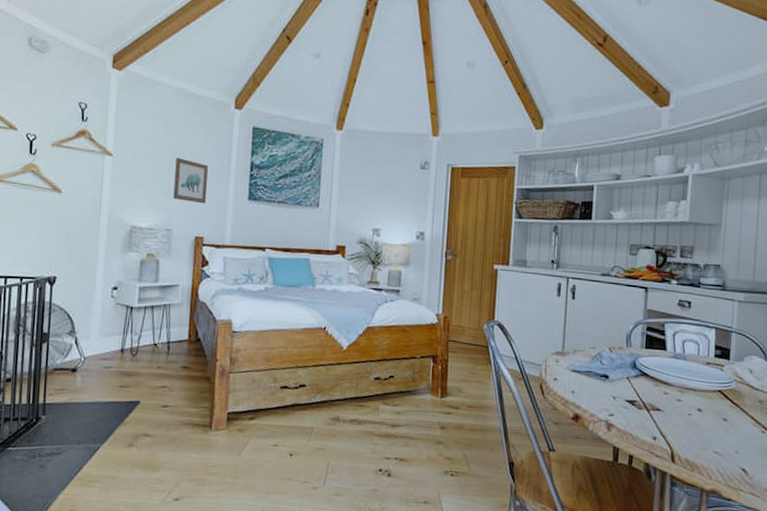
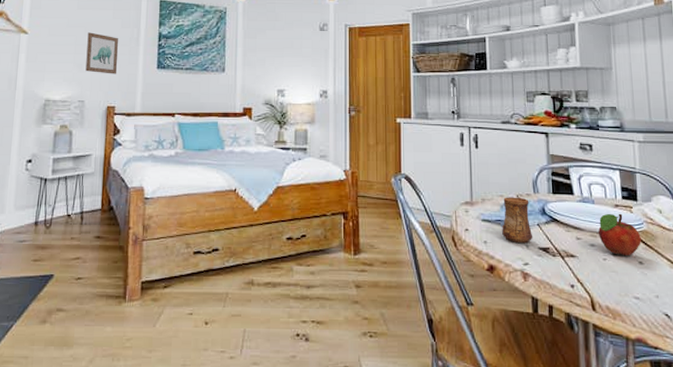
cup: none [590,349,621,396] -> present [502,197,533,244]
fruit: none [687,371,729,412] -> present [598,213,641,255]

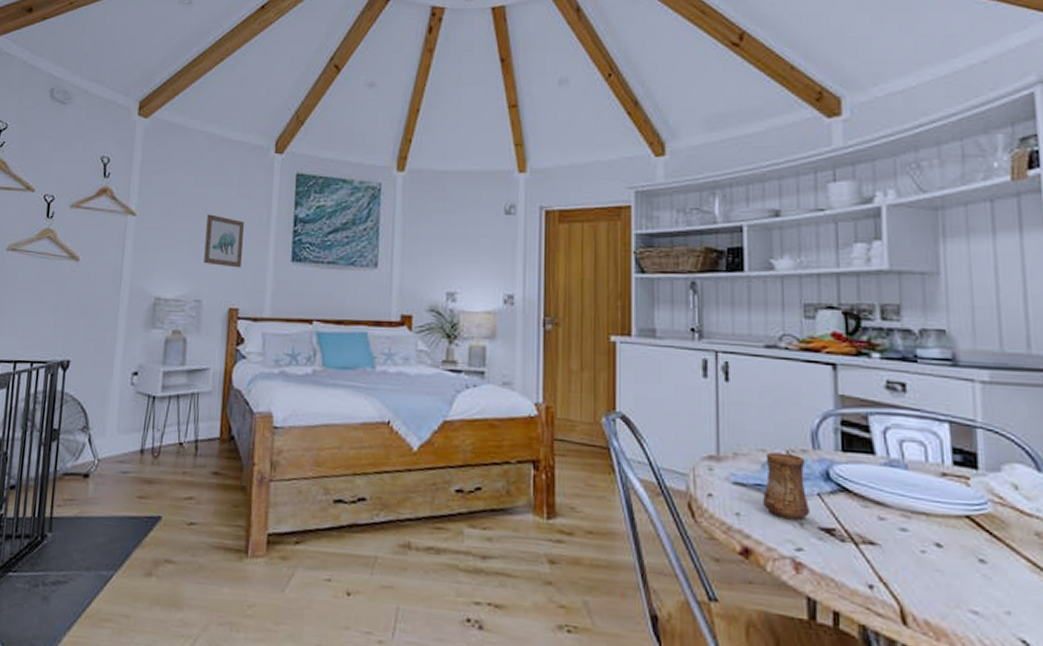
fruit: present [598,213,641,255] -> none [914,486,983,549]

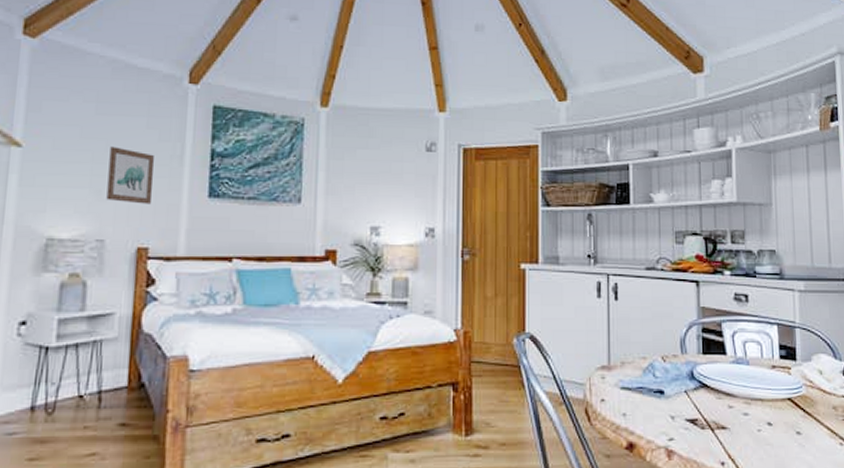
cup: present [763,452,811,521] -> none [644,359,680,415]

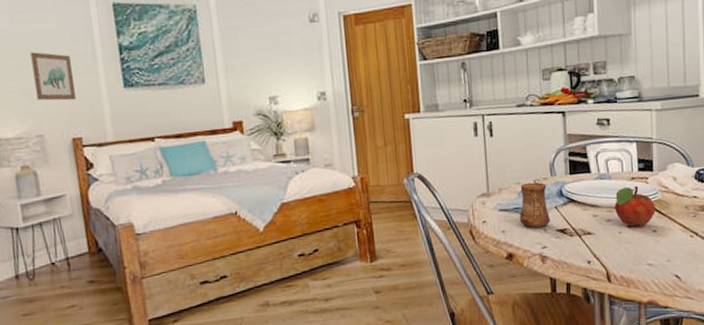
cup: none [644,359,680,415] -> present [519,182,551,229]
fruit: none [753,375,800,425] -> present [615,185,656,226]

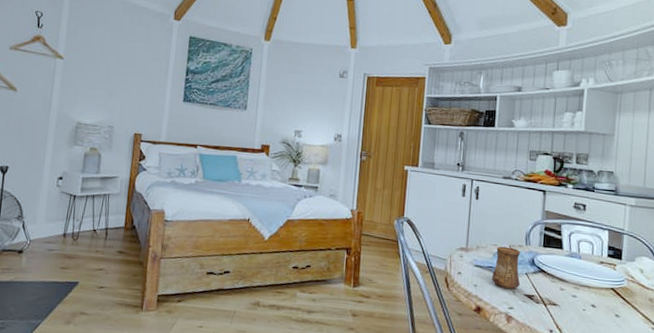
wall art: present [30,52,76,101] -> none [116,62,148,104]
fruit: present [615,185,656,226] -> none [581,269,621,308]

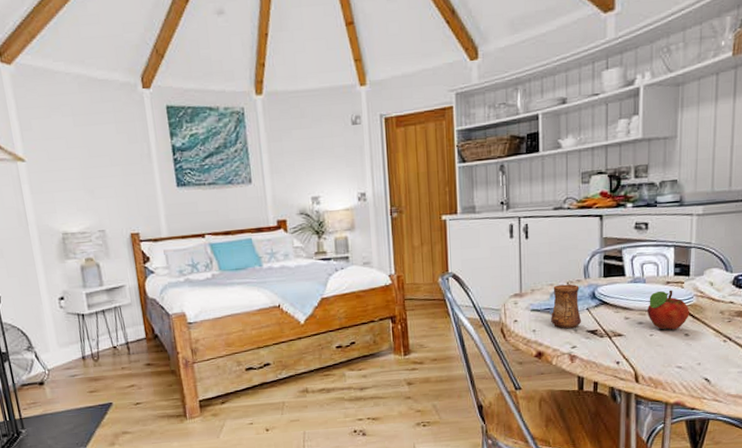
fruit: none [581,269,621,308] -> present [648,289,689,330]

